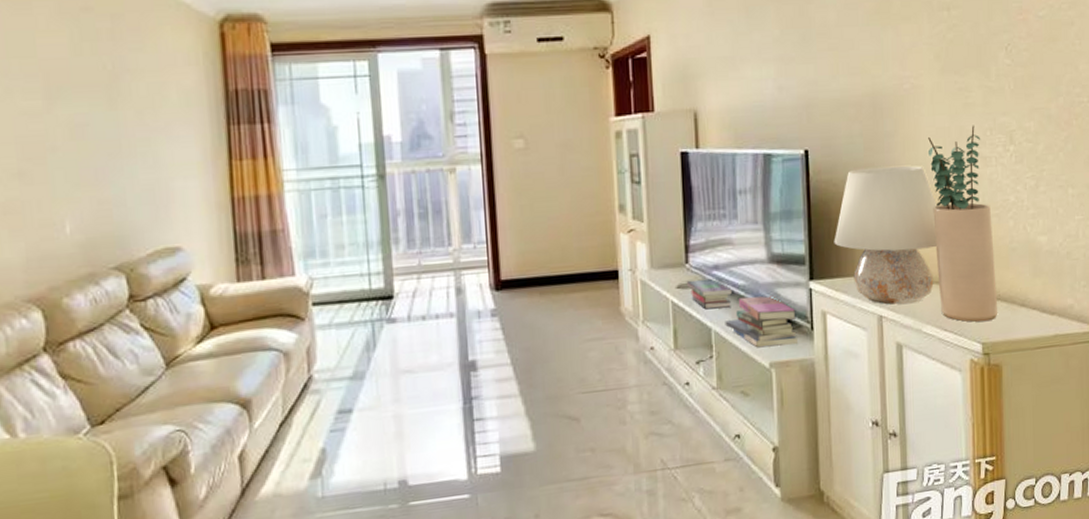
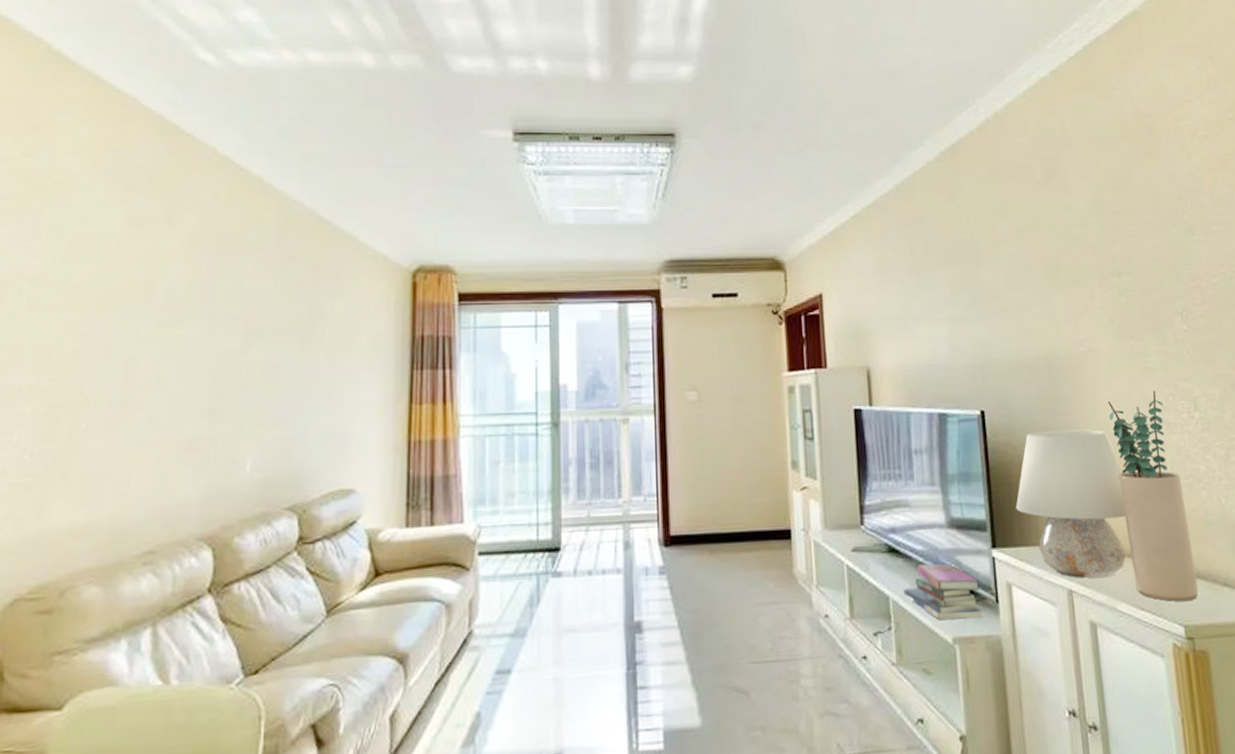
books: present [686,279,732,310] -> none [861,543,910,576]

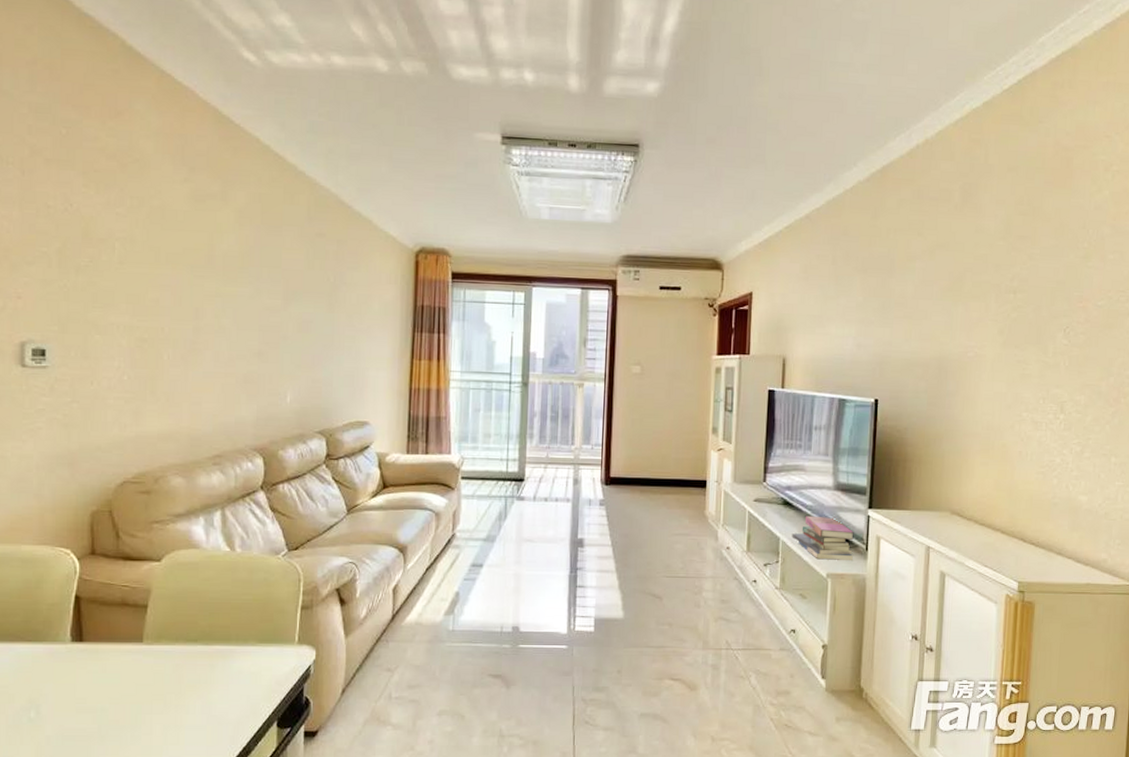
table lamp: present [1015,430,1126,579] -> none [893,420,989,540]
vase: present [1108,390,1199,602] -> none [983,393,1038,564]

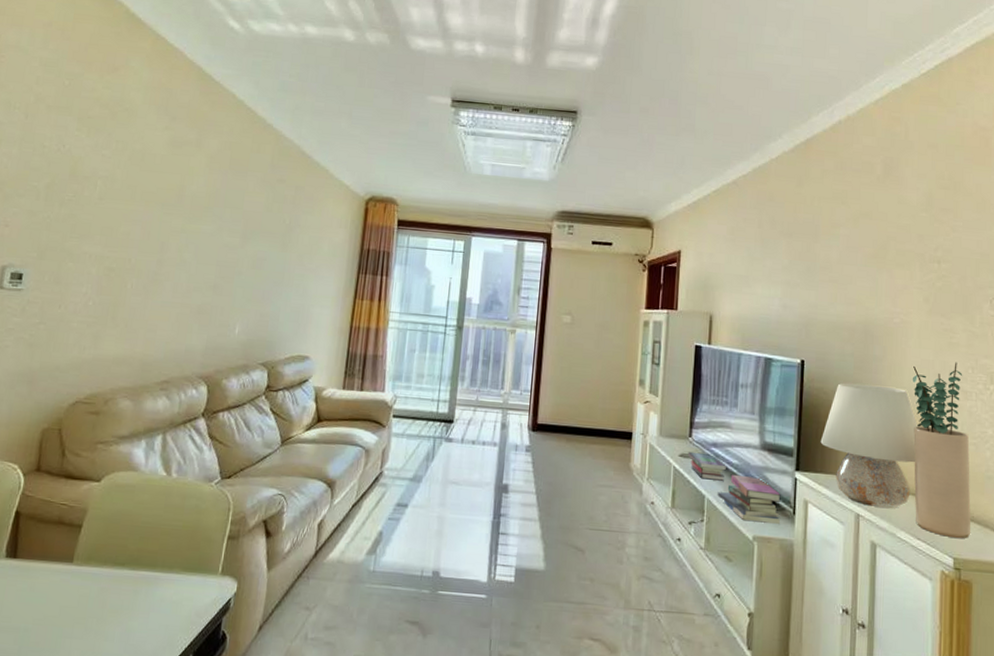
books: none [762,496,800,523] -> present [687,451,726,481]
table lamp: none [893,420,989,540] -> present [820,383,919,509]
vase: none [983,393,1038,564] -> present [912,362,971,539]

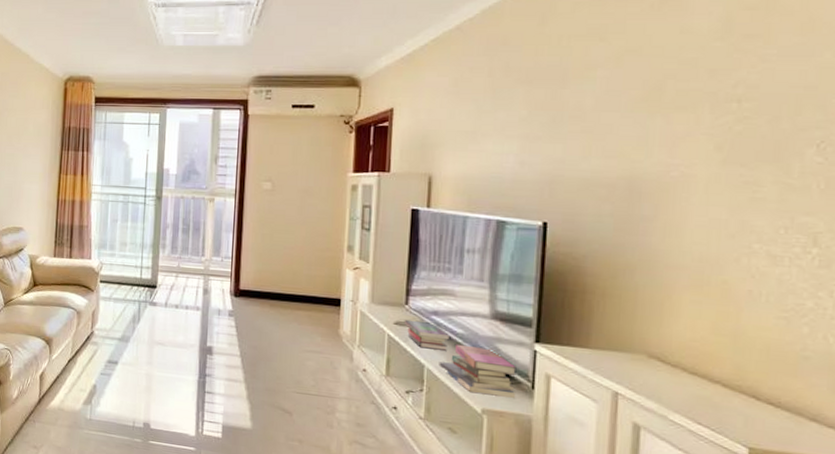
table lamp: present [820,383,919,509] -> none [567,247,703,389]
vase: present [912,362,971,539] -> none [694,221,778,427]

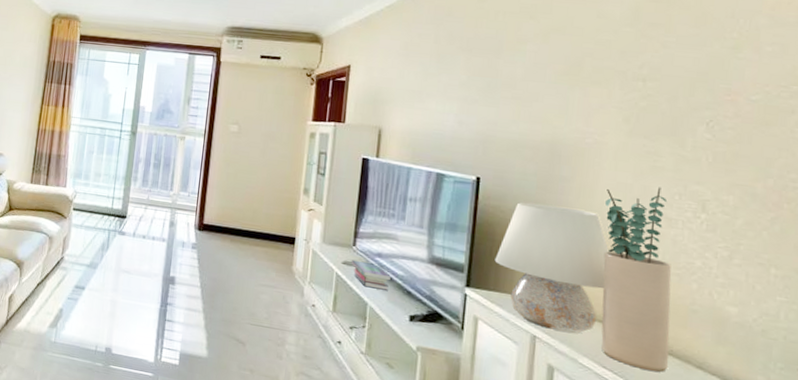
books: present [439,344,517,398] -> none [380,285,449,337]
table lamp: none [567,247,703,389] -> present [494,202,610,334]
vase: none [694,221,778,427] -> present [601,187,672,372]

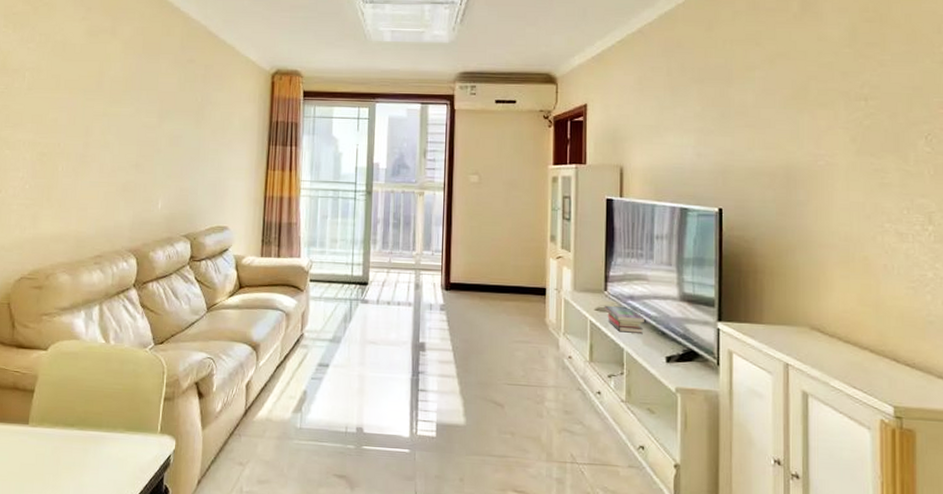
table lamp: present [494,202,610,334] -> none [743,230,850,358]
vase: present [601,187,672,372] -> none [840,203,913,387]

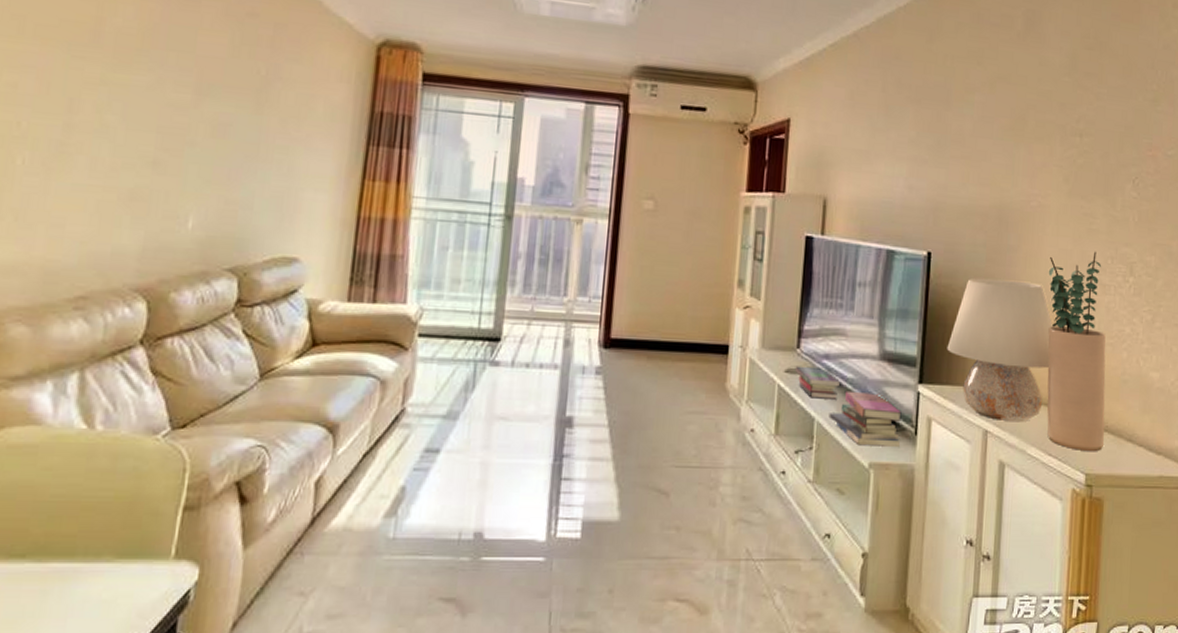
books: none [636,326,703,375] -> present [828,391,902,447]
table lamp: none [743,230,850,358] -> present [947,278,1054,423]
vase: none [840,203,913,387] -> present [1047,251,1106,452]

